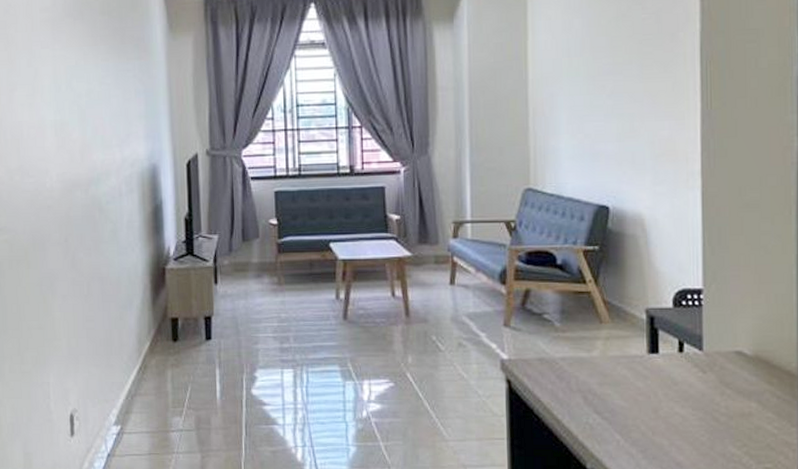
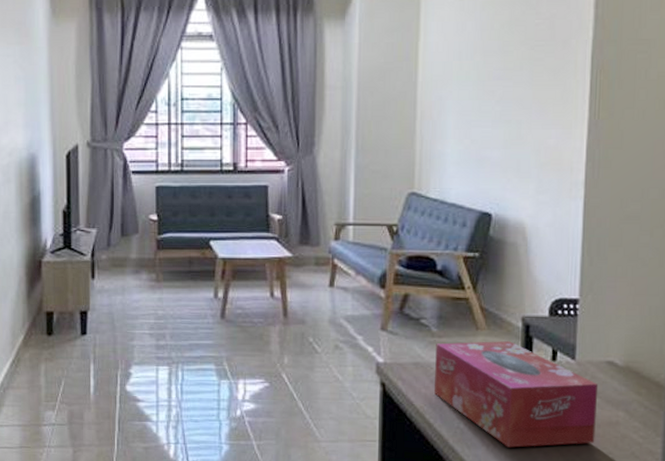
tissue box: none [560,334,728,442] -> present [435,341,599,448]

